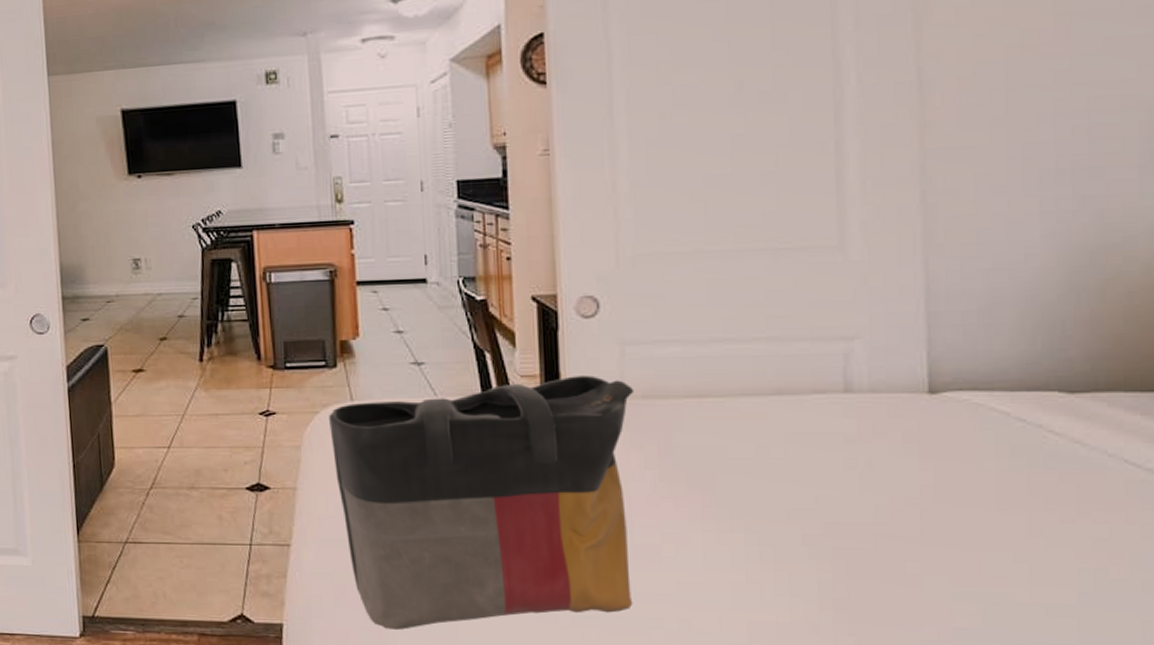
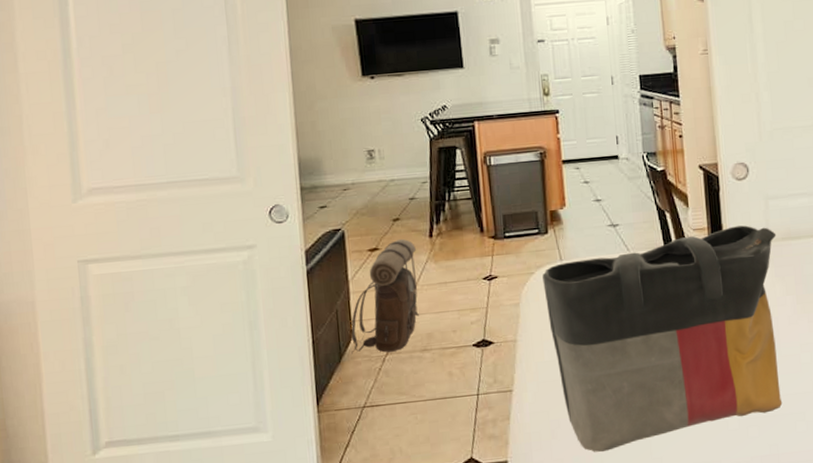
backpack: none [113,360,187,486] -> present [351,238,419,353]

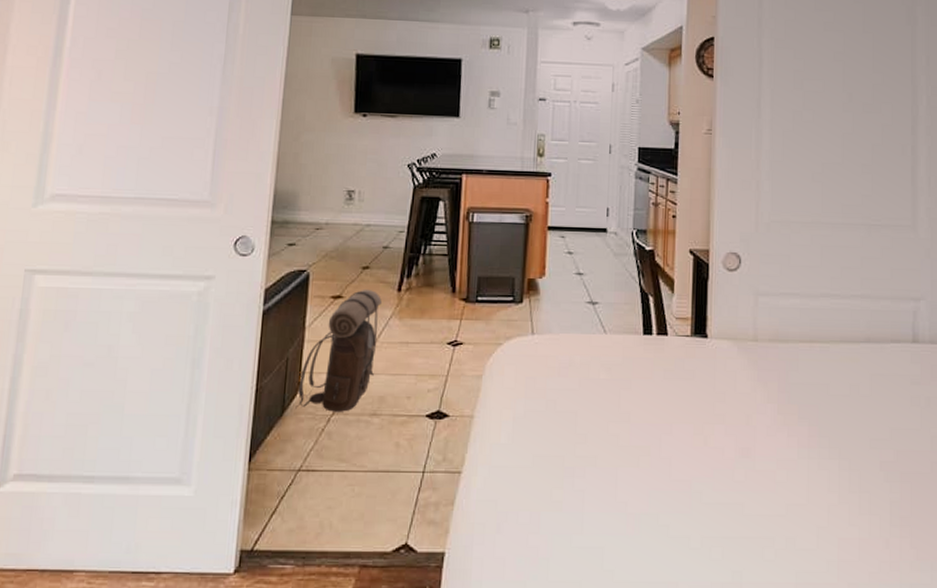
tote bag: present [542,225,783,452] -> none [510,320,763,555]

